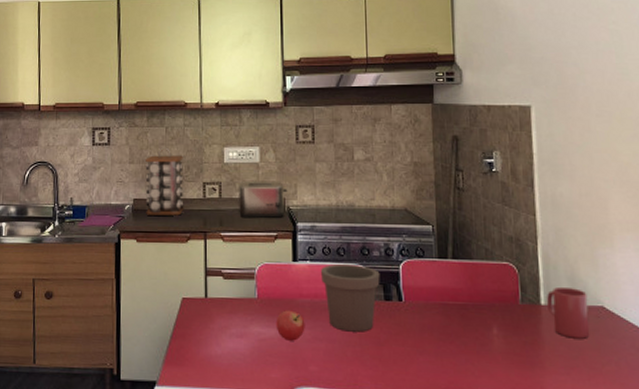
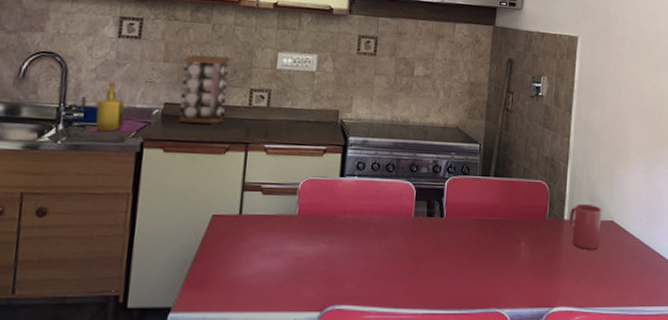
soap dispenser: none [82,183,103,226] -> present [96,82,125,132]
toaster: present [239,182,288,219] -> none [287,90,343,131]
fruit: present [276,310,305,341] -> none [314,227,346,259]
flower pot: present [321,263,380,332] -> none [367,179,426,248]

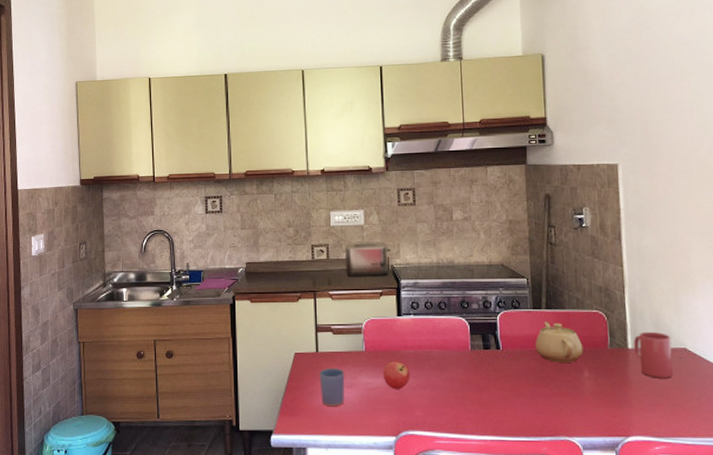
soap dispenser: present [96,82,125,132] -> none [198,249,218,289]
spice rack: present [178,46,230,125] -> none [256,213,294,278]
mug: none [238,233,271,279] -> present [319,367,345,407]
toaster: none [287,90,343,131] -> present [345,242,391,278]
fruit: none [314,227,346,259] -> present [382,361,410,389]
teapot: none [478,190,524,232] -> present [534,321,584,362]

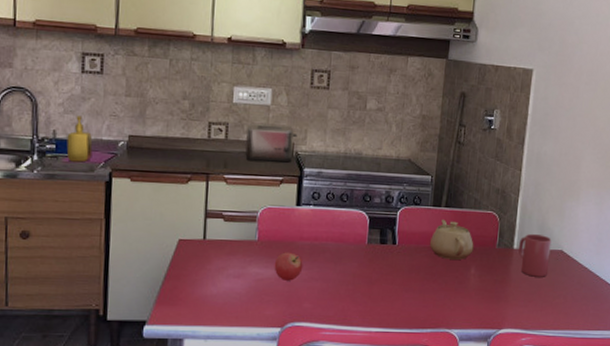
soap dispenser: none [198,249,218,289] -> present [66,115,93,163]
mug: present [319,367,345,407] -> none [204,256,233,297]

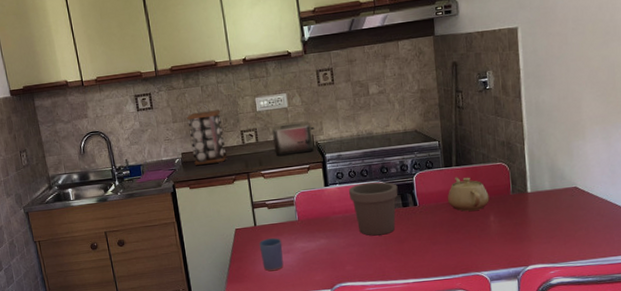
soap dispenser: present [66,115,93,163] -> none [136,144,158,182]
spice rack: none [143,81,188,156] -> present [187,104,227,165]
mug: none [204,256,233,297] -> present [259,237,284,271]
fruit: present [274,252,303,281] -> none [315,226,340,250]
flower pot: none [323,208,379,272] -> present [349,181,398,236]
cup: present [518,233,552,277] -> none [532,175,566,215]

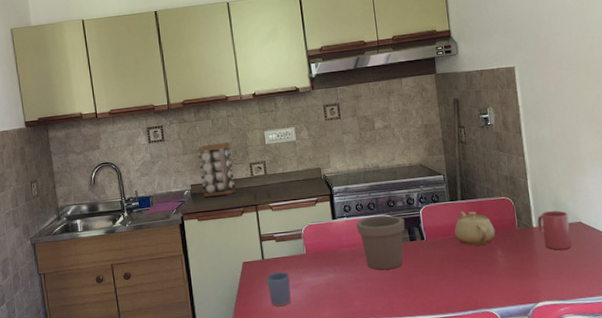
toaster: present [272,122,315,157] -> none [280,155,322,189]
cup: none [532,175,566,215] -> present [537,210,572,250]

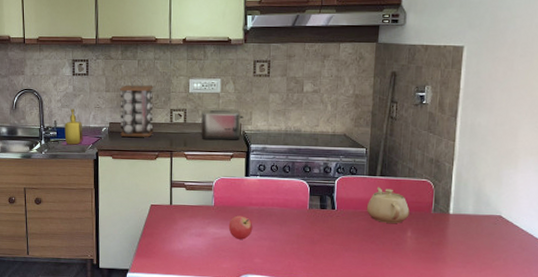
soap dispenser: none [146,176,167,213] -> present [64,108,83,145]
mug: present [266,271,291,307] -> none [172,218,195,252]
toaster: none [280,155,322,189] -> present [201,109,244,141]
fruit: none [323,259,348,285] -> present [228,215,253,240]
flower pot: present [356,215,405,271] -> none [268,178,318,233]
cup: present [537,210,572,250] -> none [455,199,489,241]

